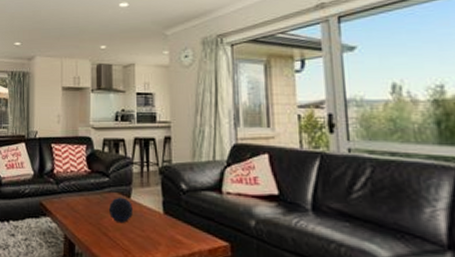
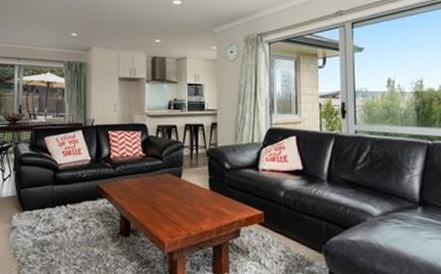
decorative orb: present [108,197,133,224] -> none [161,177,183,201]

